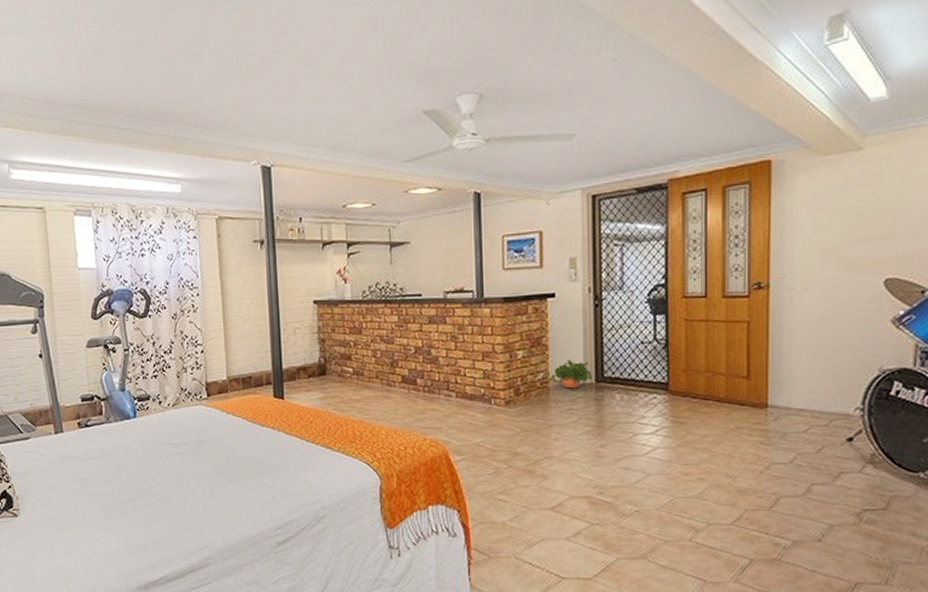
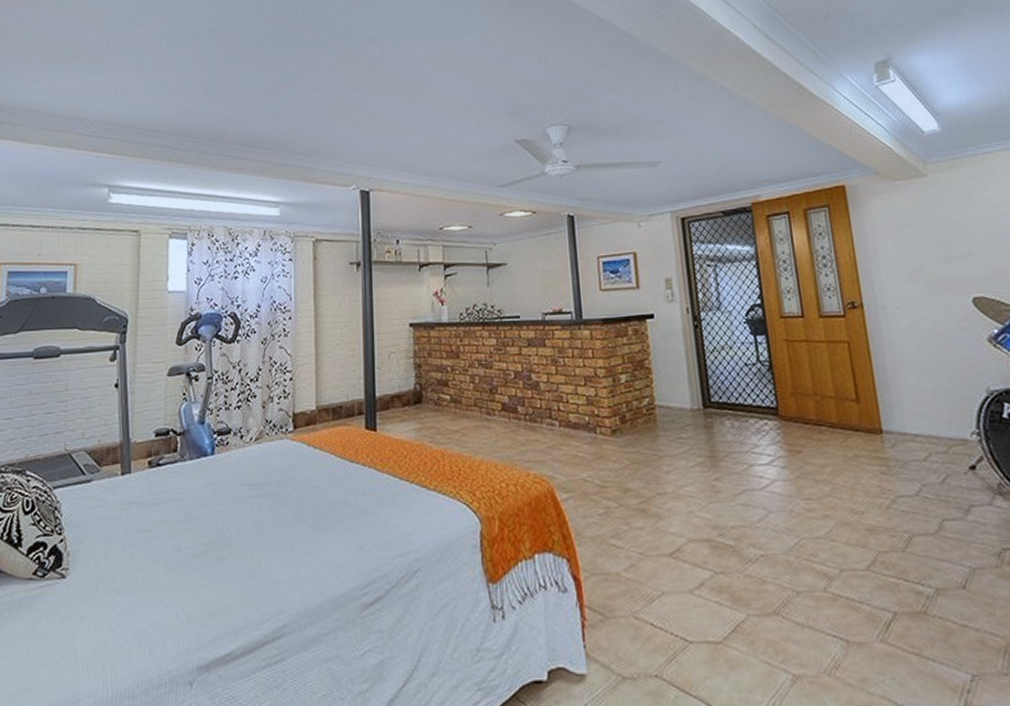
potted plant: present [548,360,593,391] -> none [654,384,700,418]

